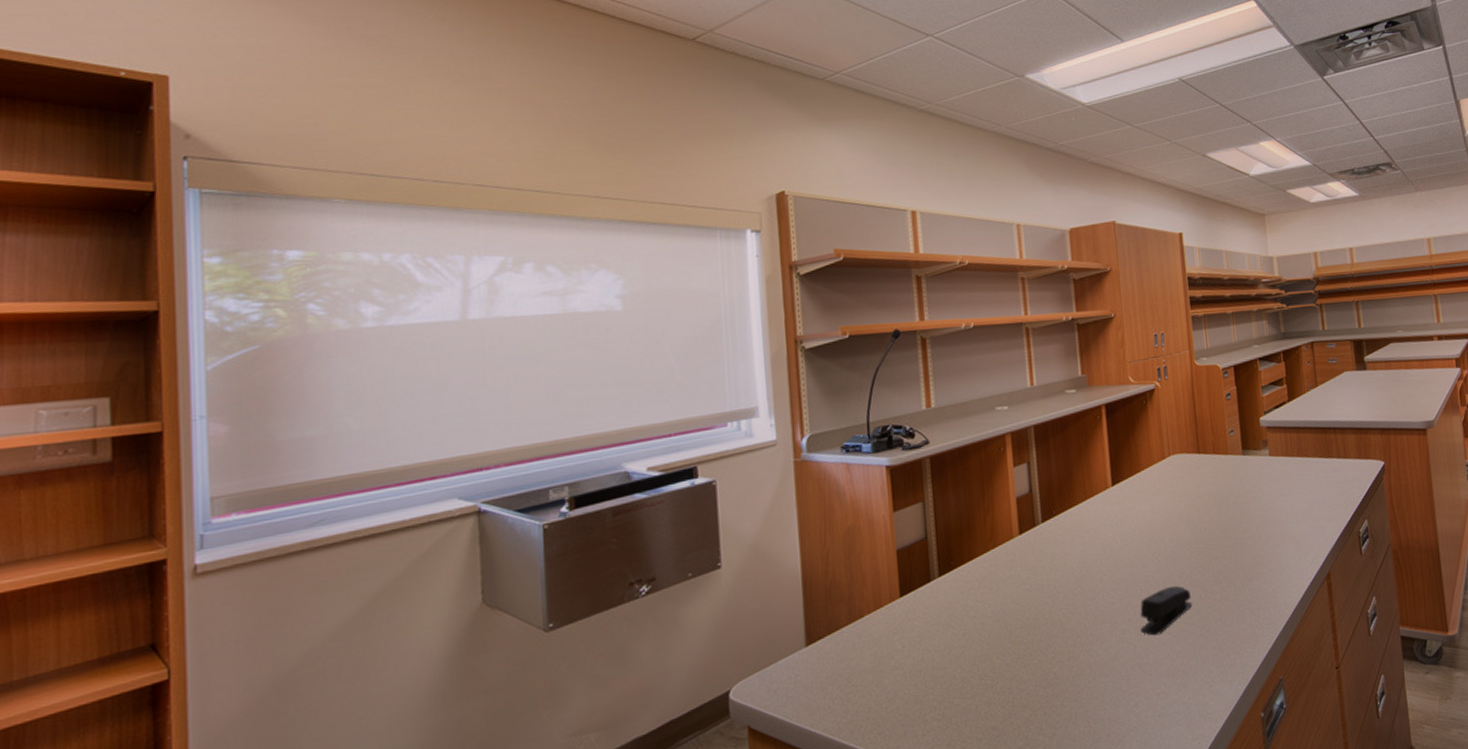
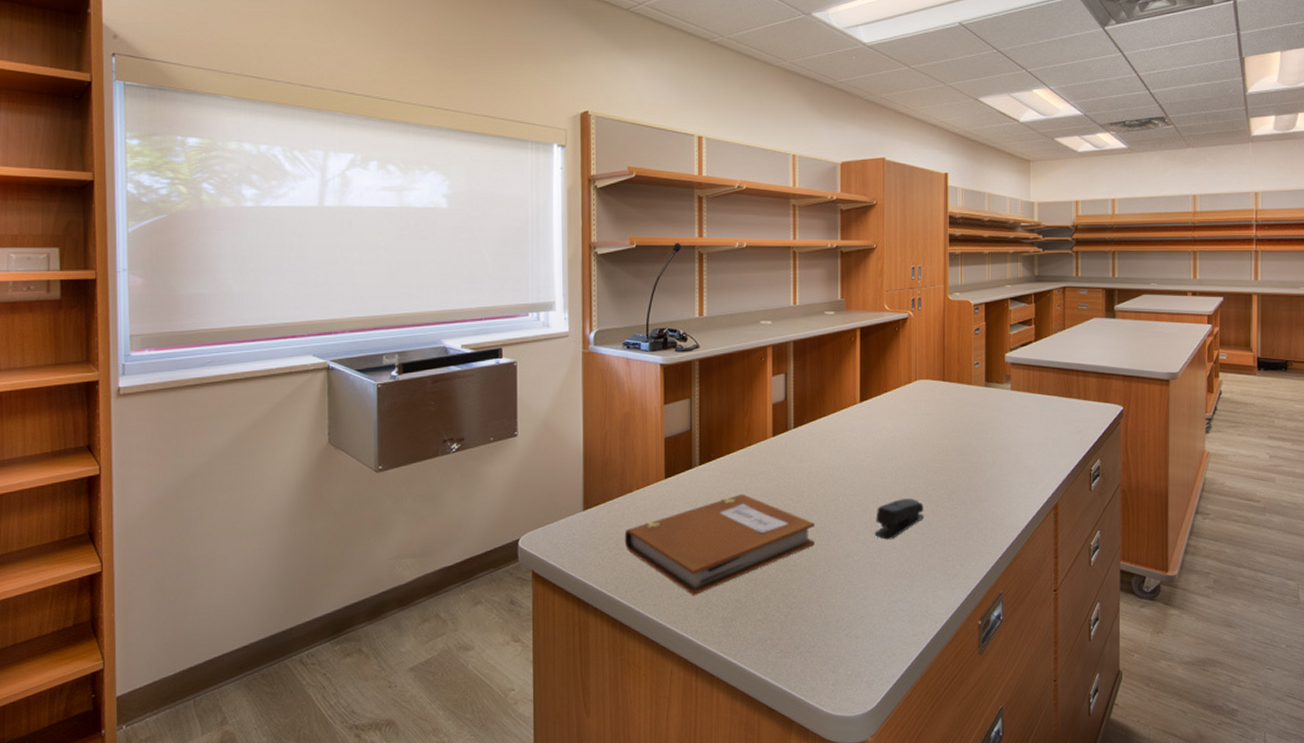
notebook: none [856,604,1076,730] -> present [624,494,815,596]

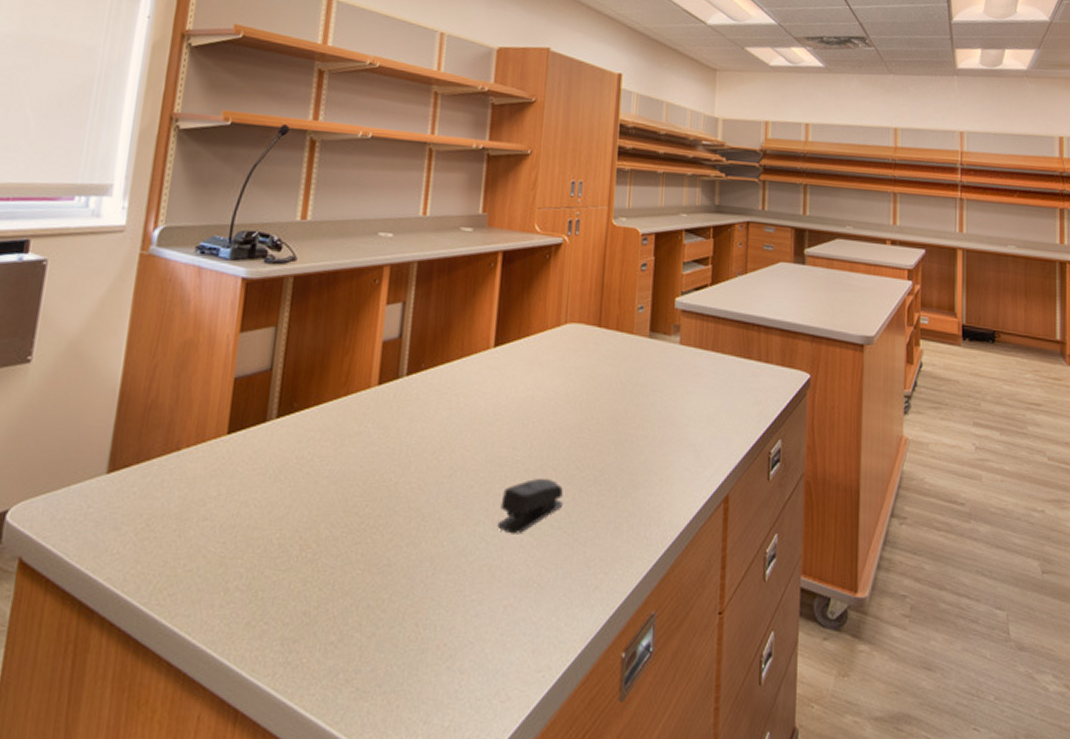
notebook: present [624,494,815,596] -> none [158,461,421,604]

